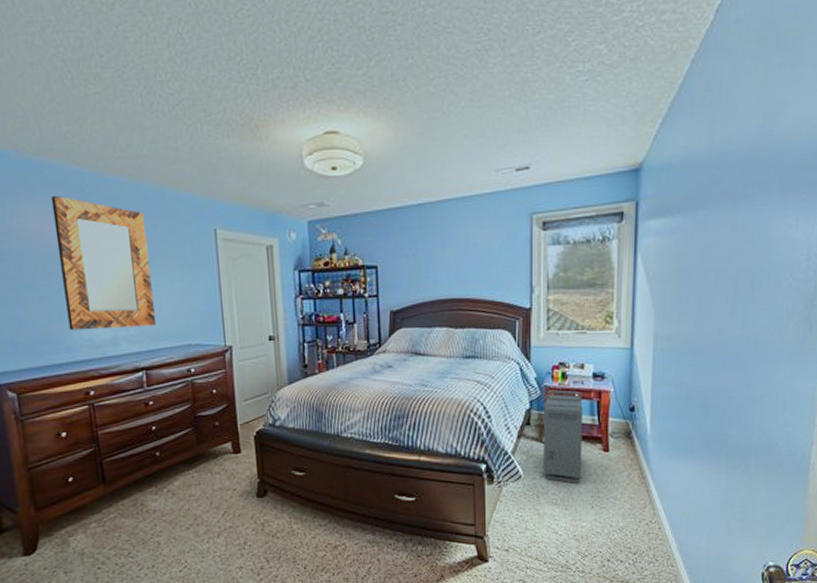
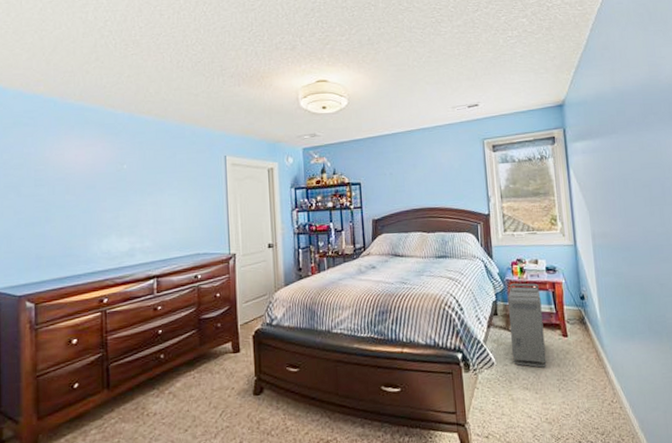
home mirror: present [51,195,156,331] -> none [87,132,169,245]

